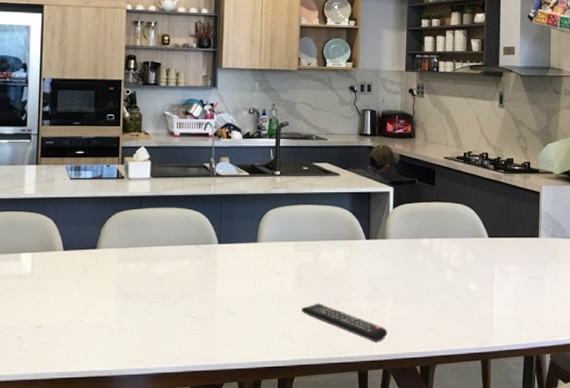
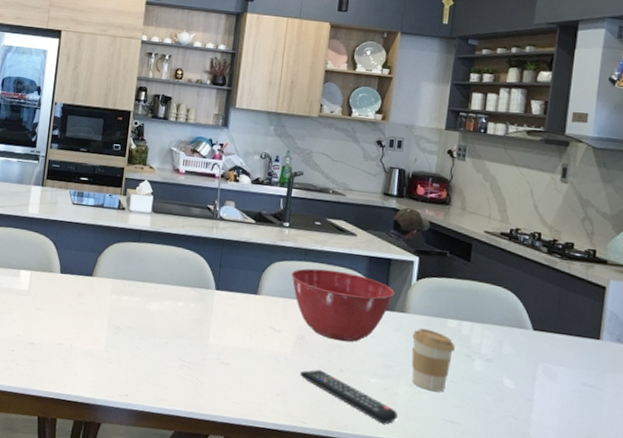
mixing bowl: none [285,209,376,274] -> present [291,268,395,342]
coffee cup: none [394,250,429,305] -> present [411,328,455,392]

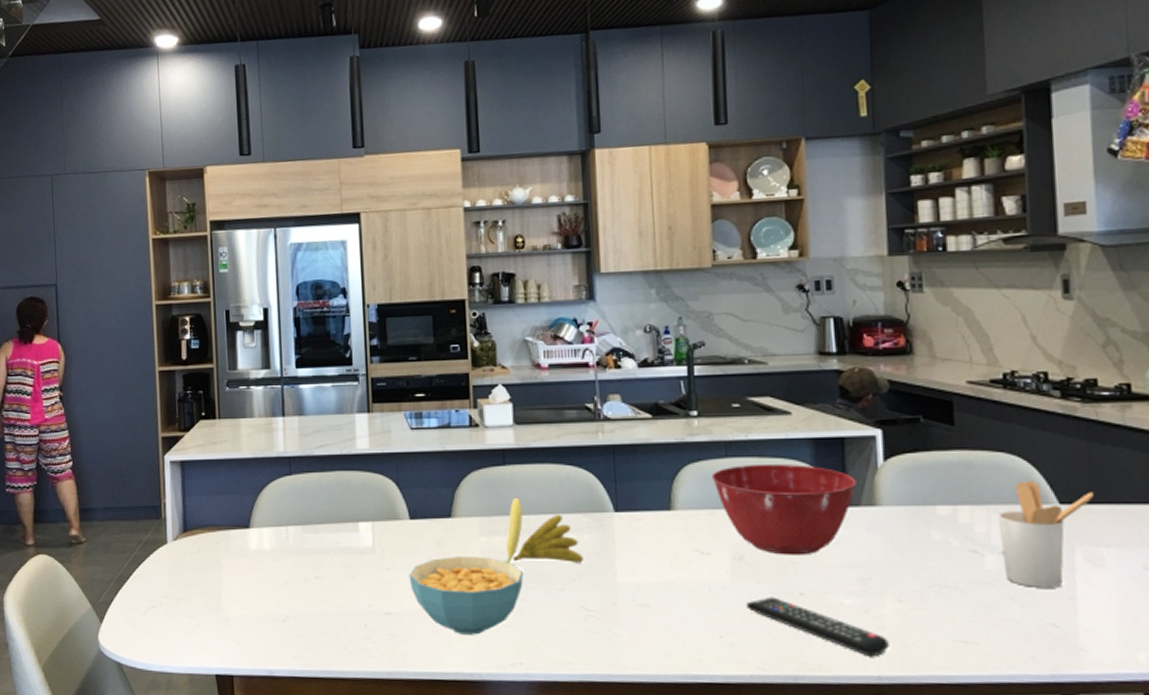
cereal bowl: none [52,306,141,369] -> present [409,557,524,635]
banana: none [127,268,187,325] -> present [505,497,583,563]
coffee cup: present [411,328,455,392] -> none [891,523,953,605]
utensil holder: none [487,310,559,391] -> present [998,481,1095,588]

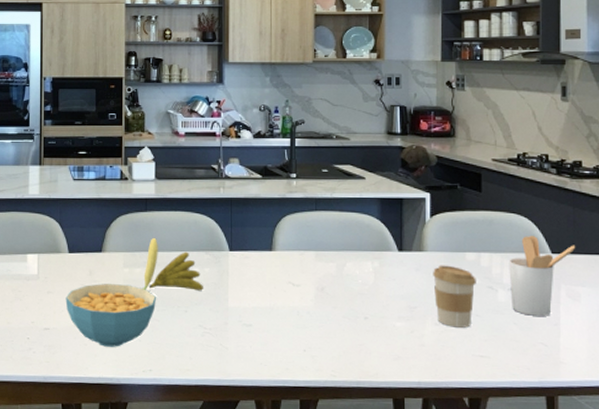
mixing bowl: present [711,463,857,556] -> none [304,216,410,288]
remote control: present [745,596,889,657] -> none [324,319,427,367]
coffee cup: none [891,523,953,605] -> present [433,265,476,328]

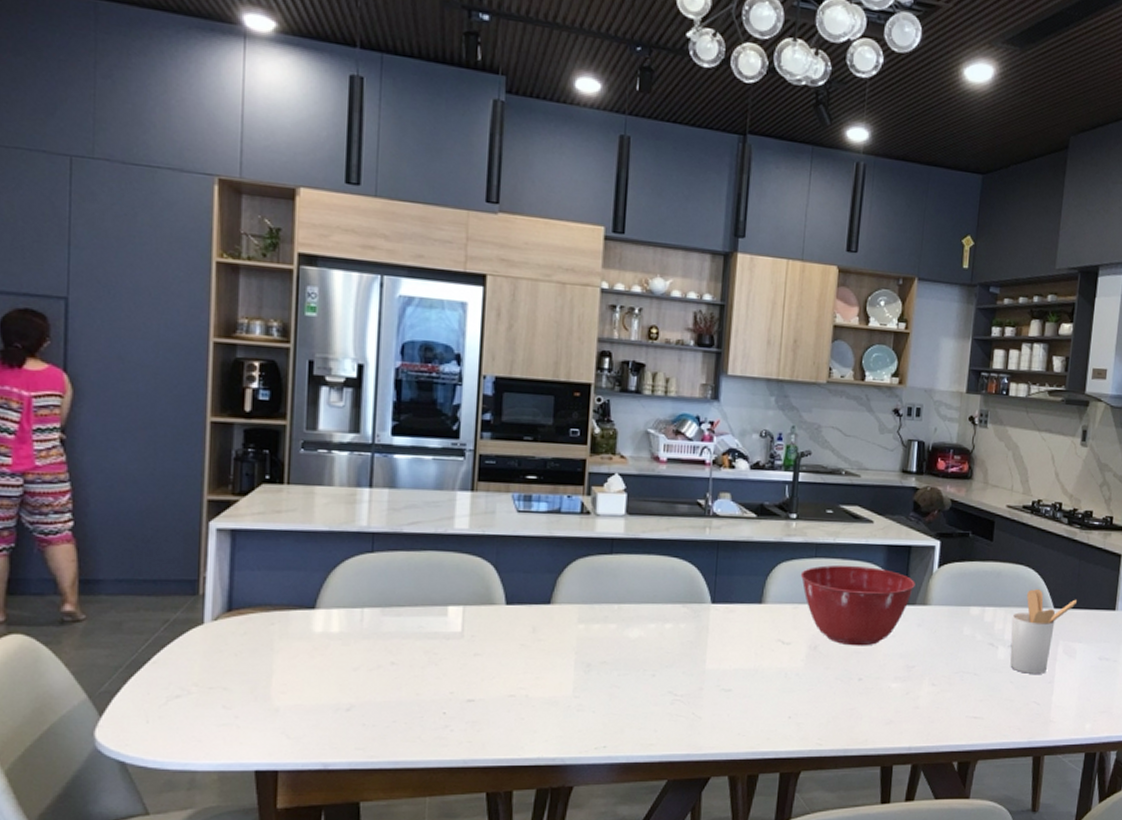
cereal bowl: present [65,284,157,347] -> none [498,643,619,721]
banana: present [142,237,203,291] -> none [600,586,677,651]
mixing bowl: none [304,216,410,288] -> present [800,565,915,646]
coffee cup: present [433,265,476,328] -> none [934,620,978,688]

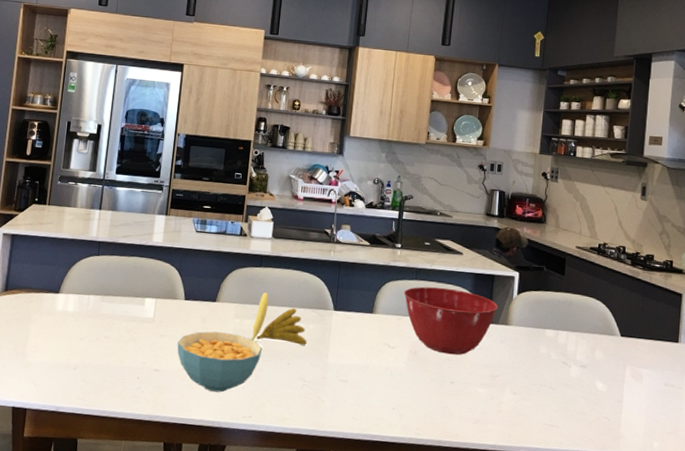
cereal bowl: none [498,643,619,721] -> present [177,331,263,393]
banana: none [600,586,677,651] -> present [250,292,307,345]
utensil holder: present [1010,589,1078,674] -> none [582,318,643,393]

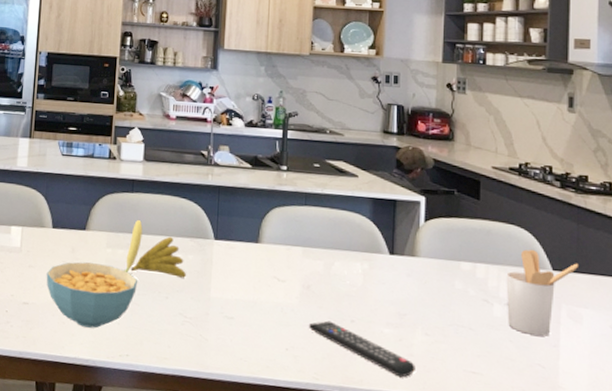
mixing bowl: present [403,286,498,355] -> none [292,213,402,290]
remote control: none [413,382,503,431] -> present [308,320,415,378]
utensil holder: none [582,318,643,393] -> present [506,249,579,336]

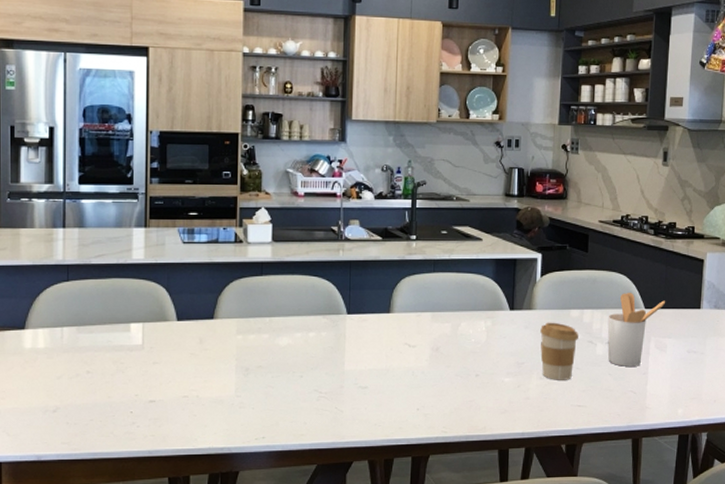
cereal bowl: present [46,262,138,328] -> none [173,352,272,416]
banana: present [124,219,186,278] -> none [256,302,320,357]
remote control: present [308,320,415,378] -> none [437,378,531,419]
coffee cup: none [425,272,471,341] -> present [540,322,579,380]

